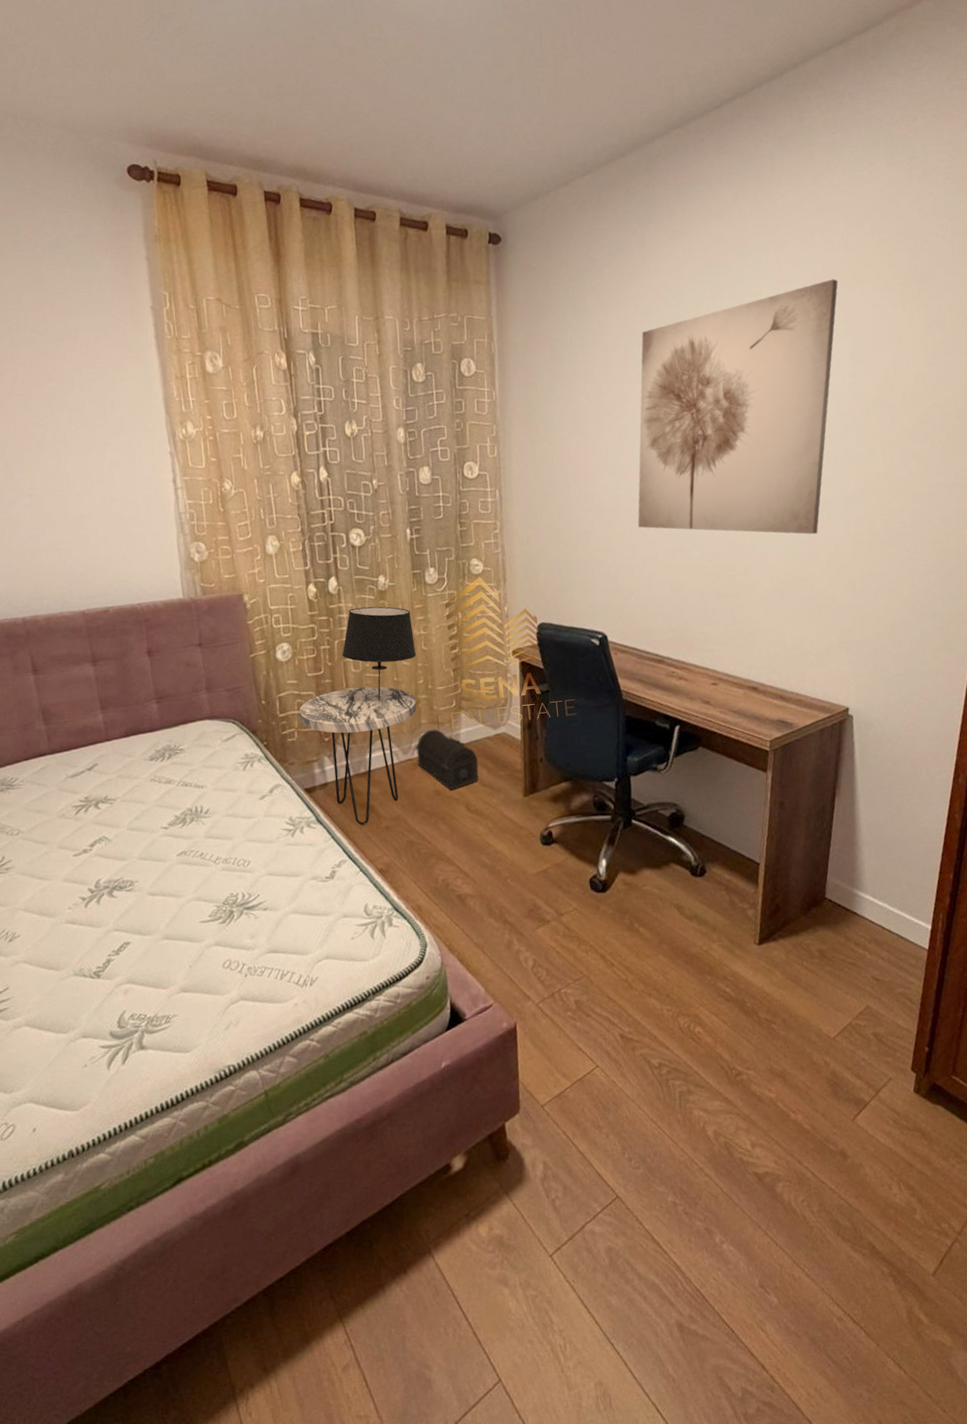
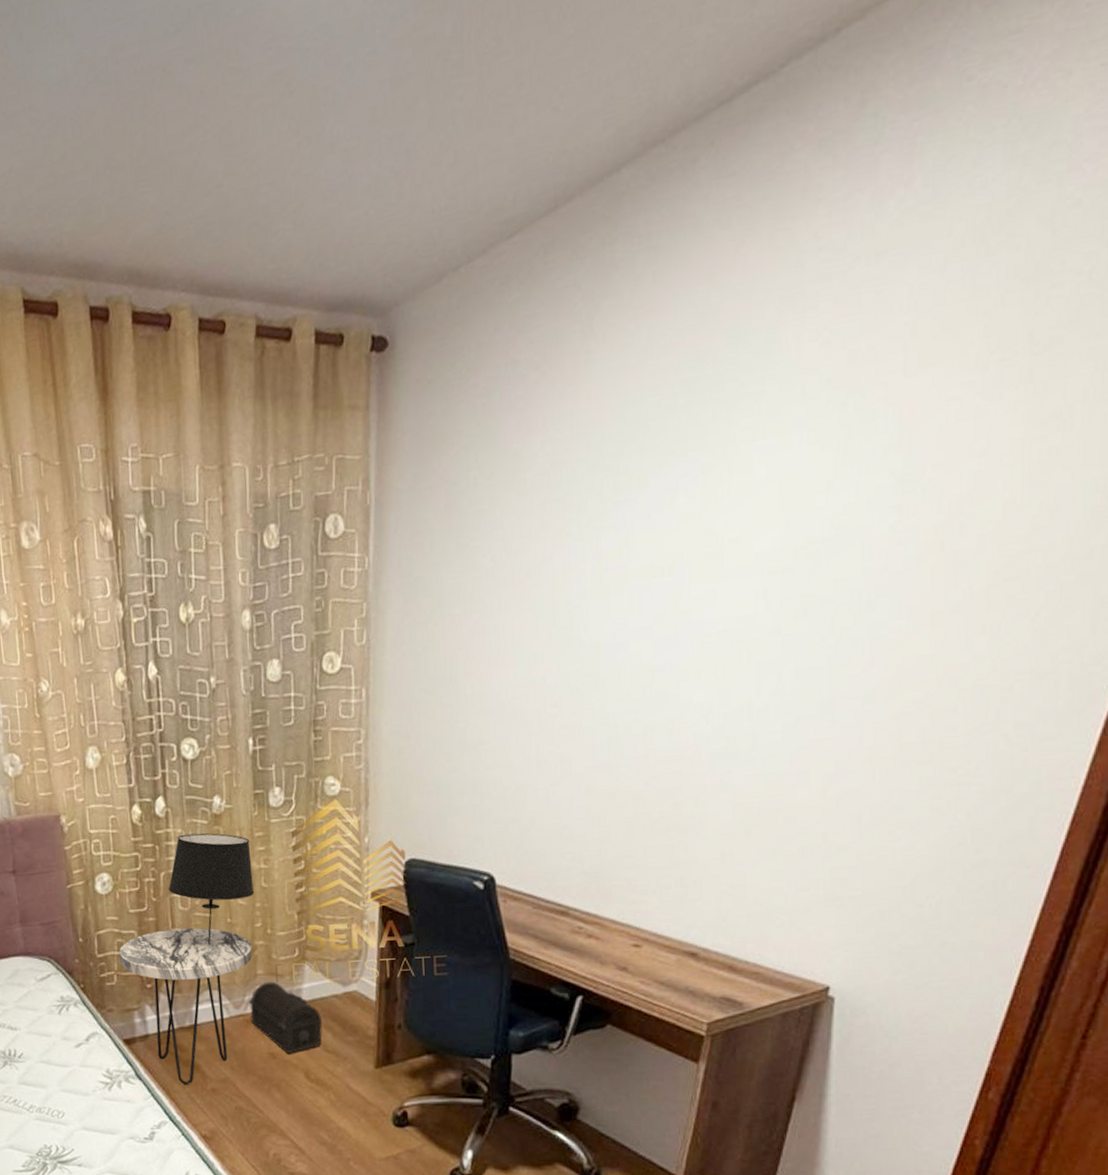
wall art: present [637,279,838,535] -> none [549,360,893,747]

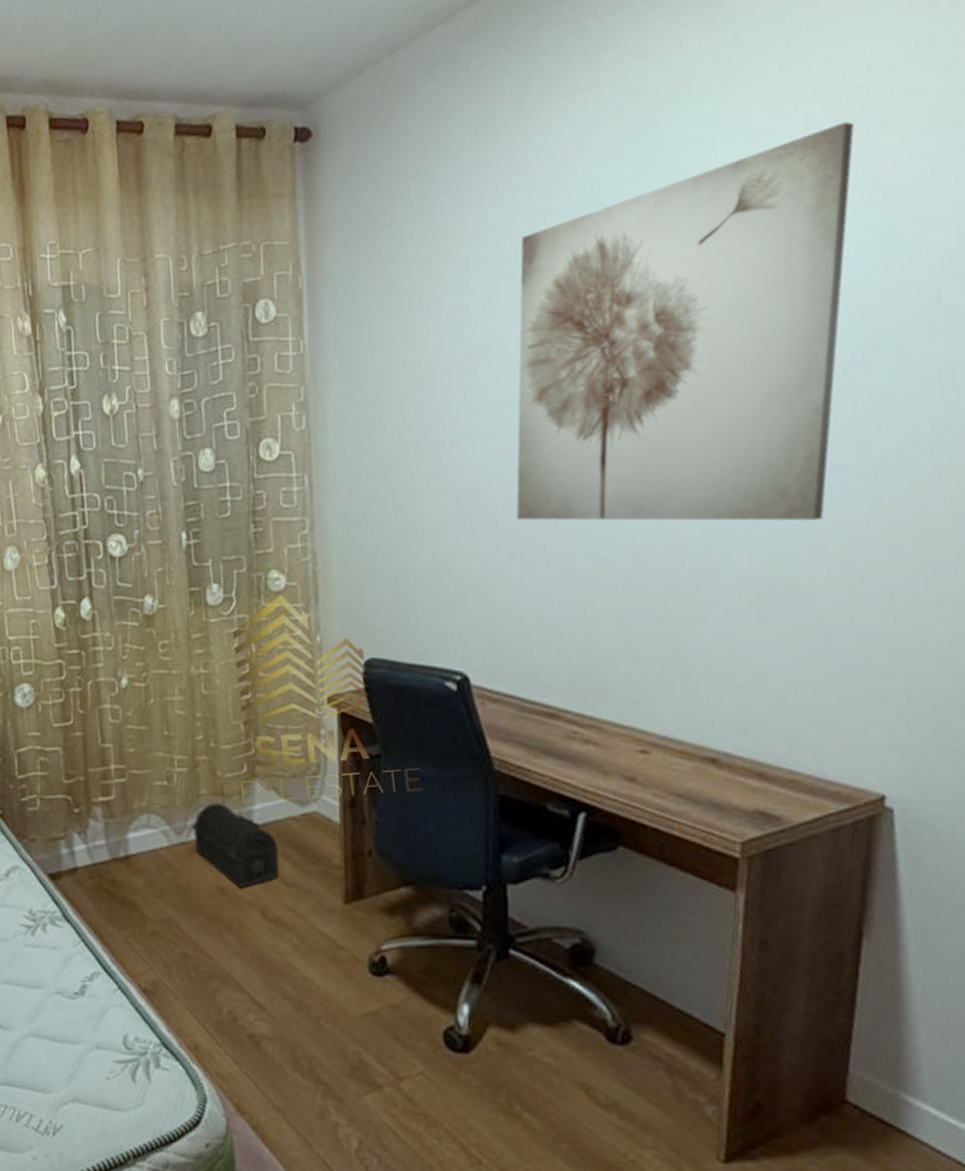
side table: present [119,928,253,1085] -> none [42,742,194,928]
table lamp: present [168,833,255,945] -> none [96,636,195,762]
wall art: none [549,360,893,747] -> present [516,121,854,521]

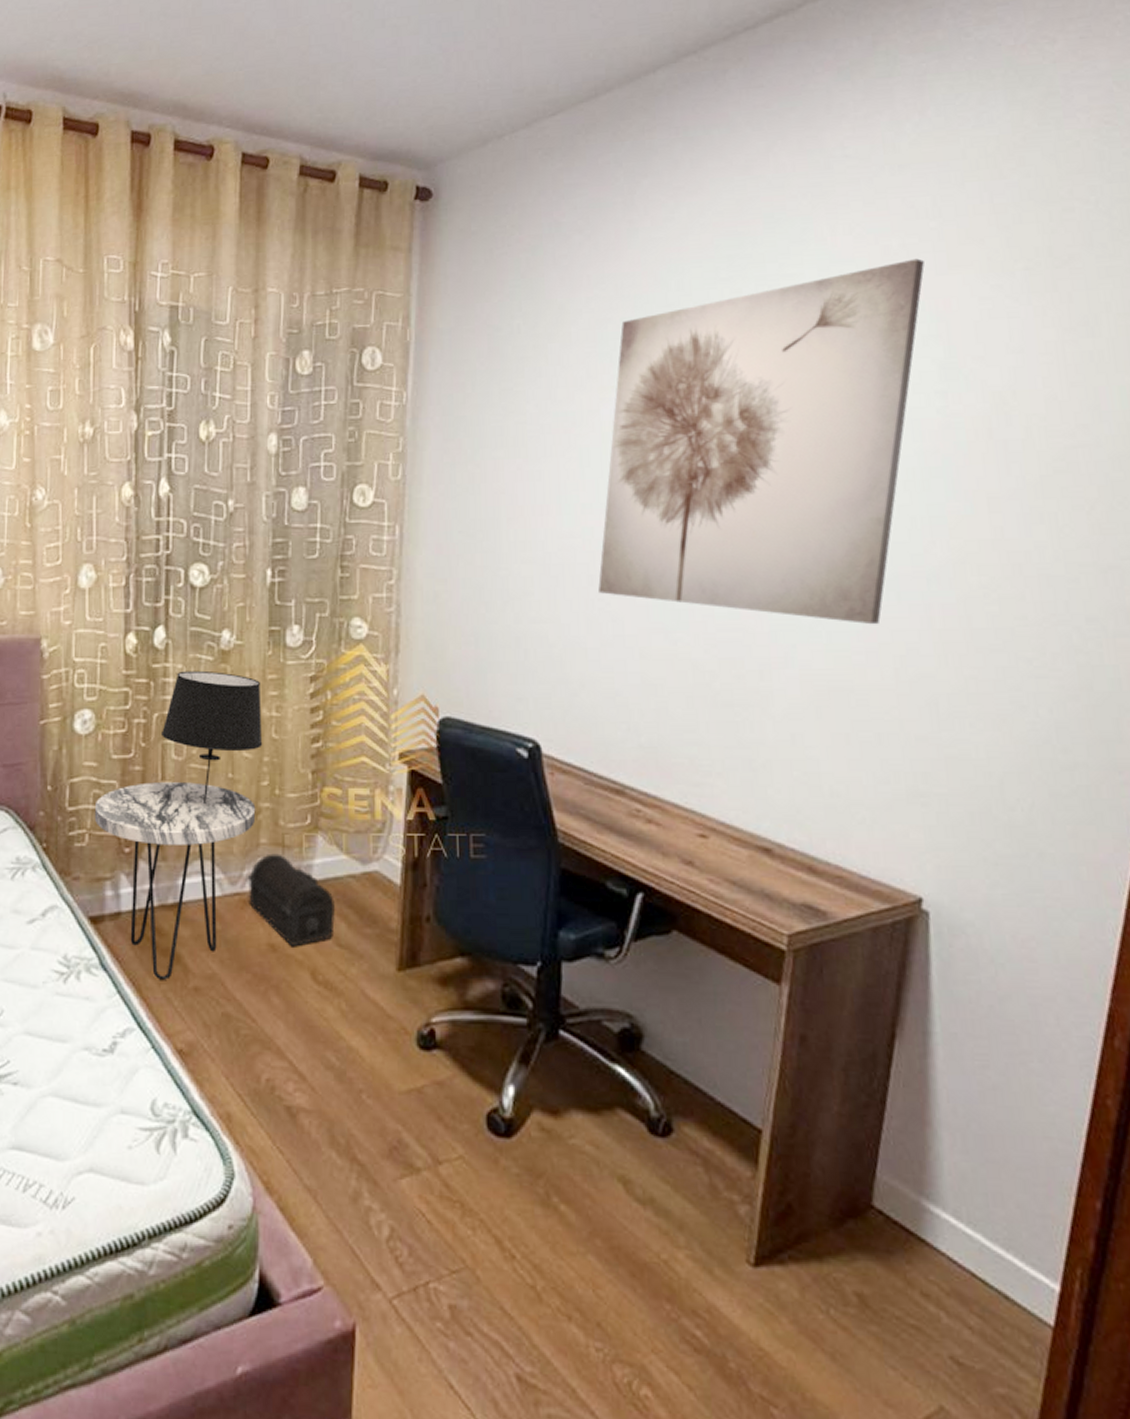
side table: none [42,742,194,928] -> present [94,782,256,981]
table lamp: none [96,636,195,762] -> present [160,670,263,804]

